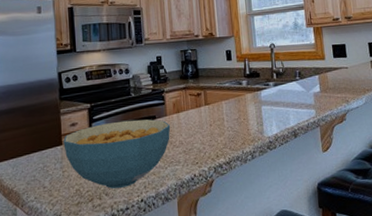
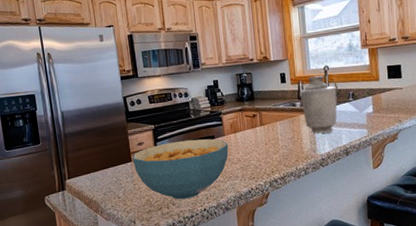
vase: none [245,53,284,114] -> present [299,75,338,134]

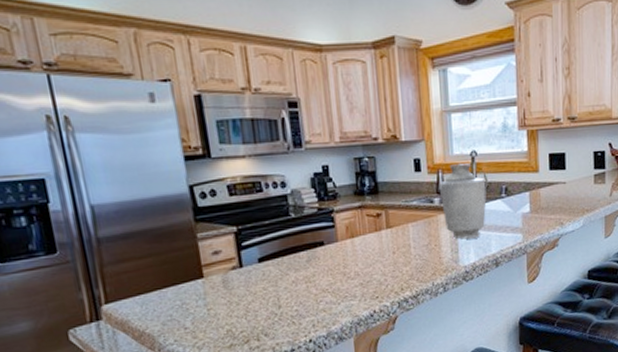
cereal bowl: present [132,139,229,199] -> none [204,246,344,328]

